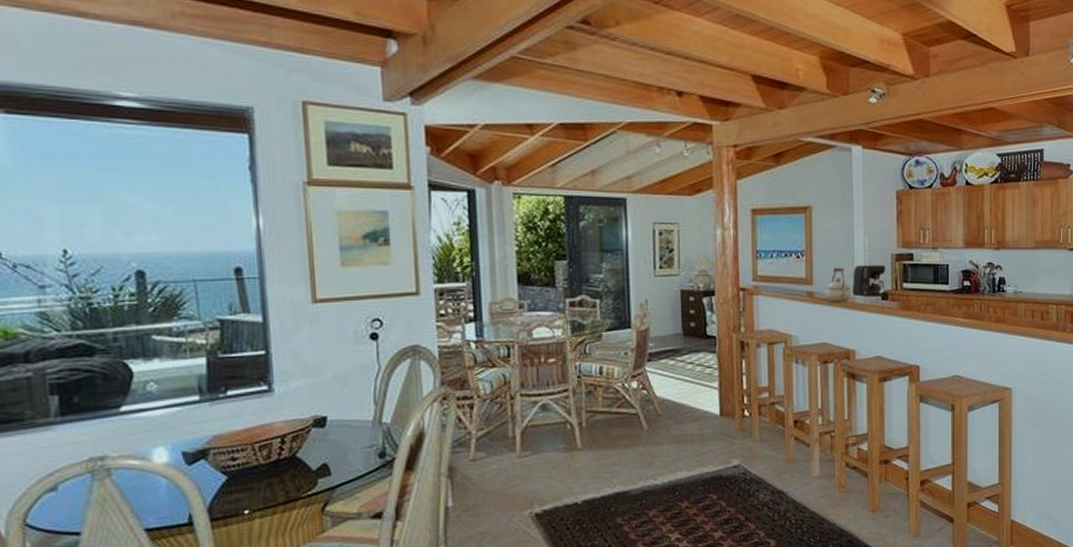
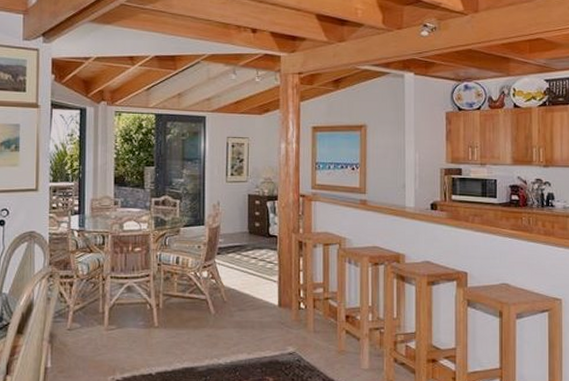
kettle: present [824,267,851,304] -> none [376,179,402,212]
coffee maker: present [853,265,886,298] -> none [403,178,435,208]

